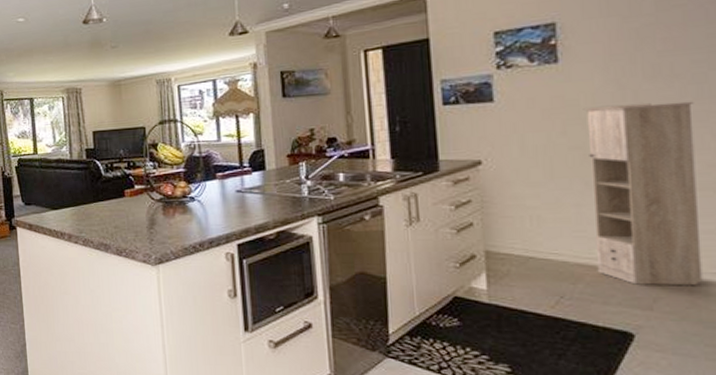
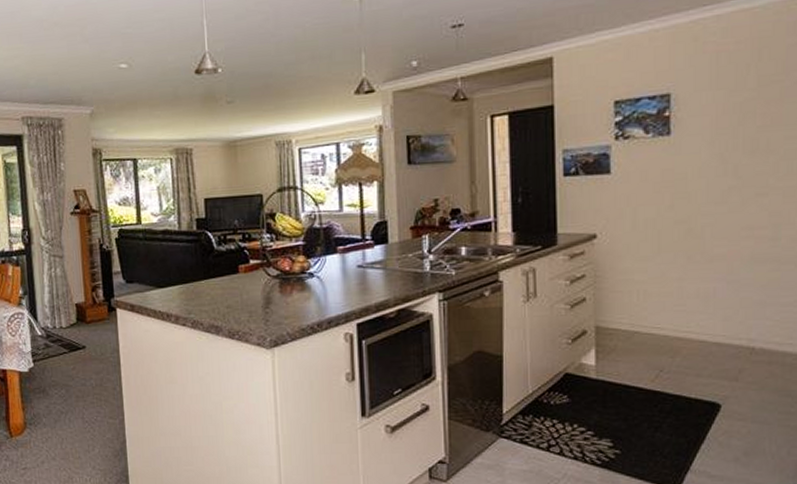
storage cabinet: present [583,101,703,286] -> none [689,177,785,357]

